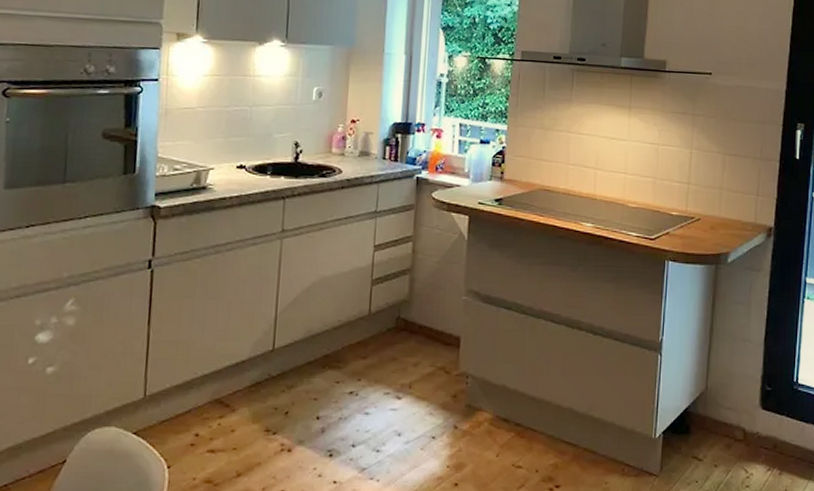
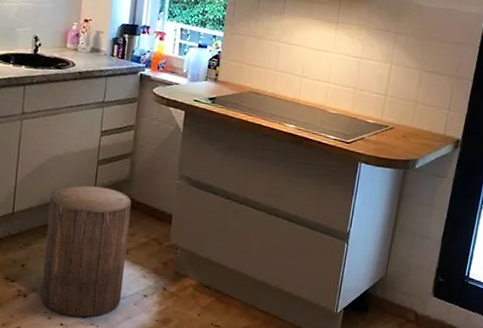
stool: none [309,310,413,471] -> present [41,185,132,317]

